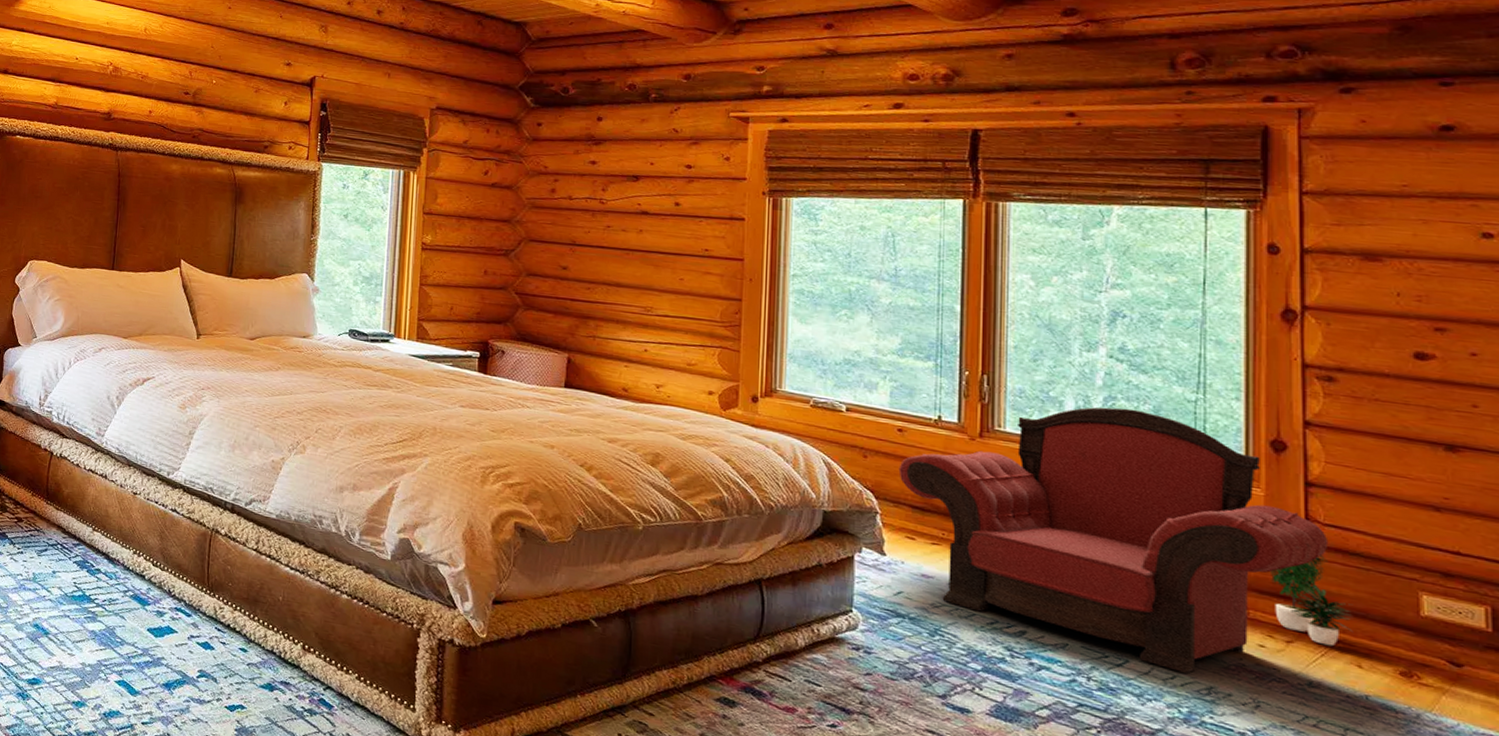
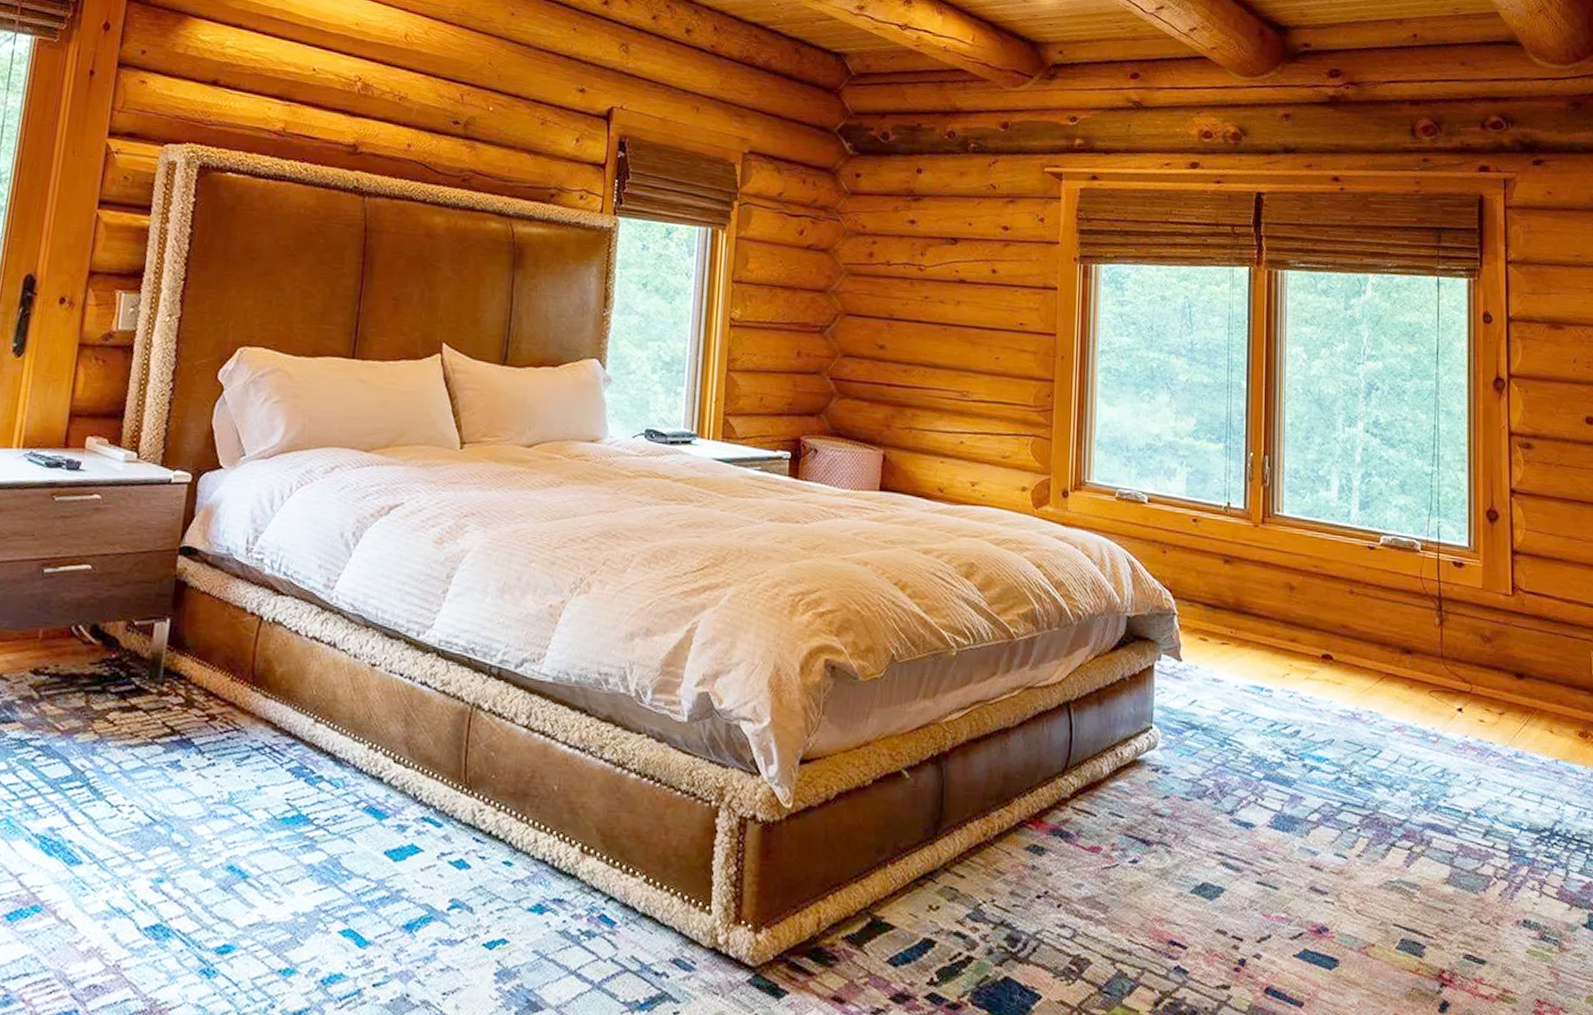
armchair: present [898,407,1329,673] -> none [1193,484,1529,757]
potted plant: present [1269,554,1353,647] -> none [1486,622,1546,714]

